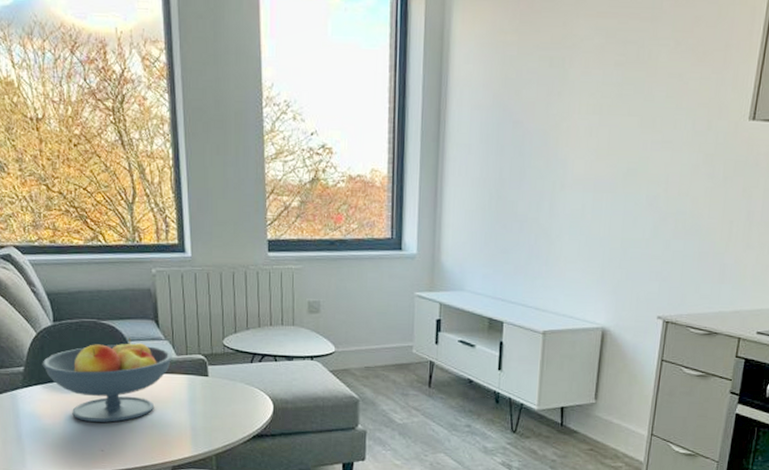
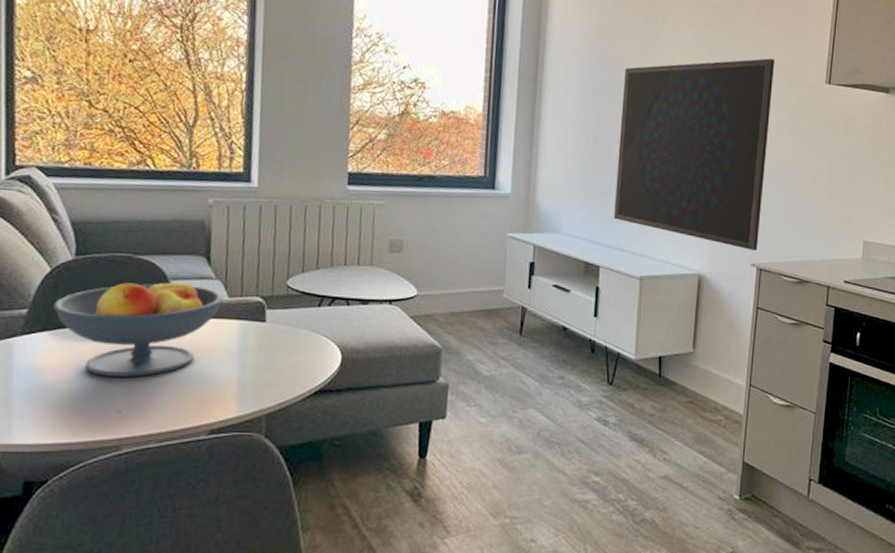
television: none [517,96,693,303] -> present [614,58,775,250]

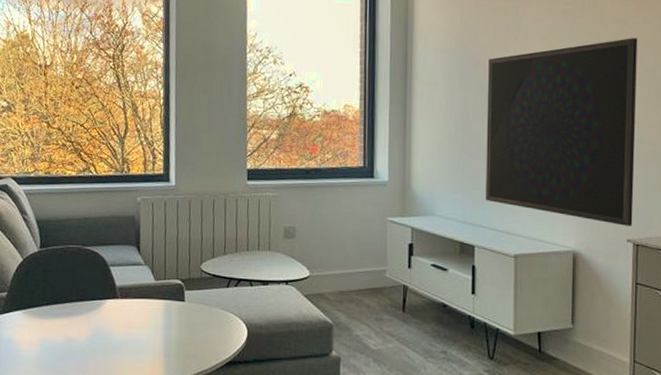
fruit bowl: present [53,276,224,377] -> none [24,263,151,349]

